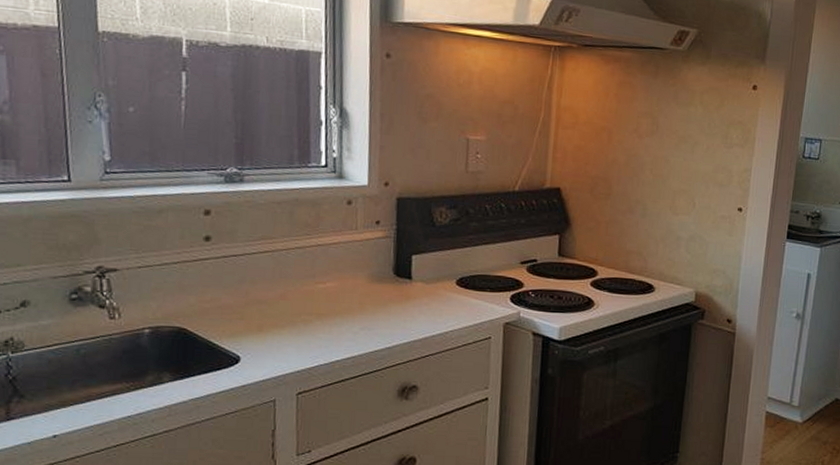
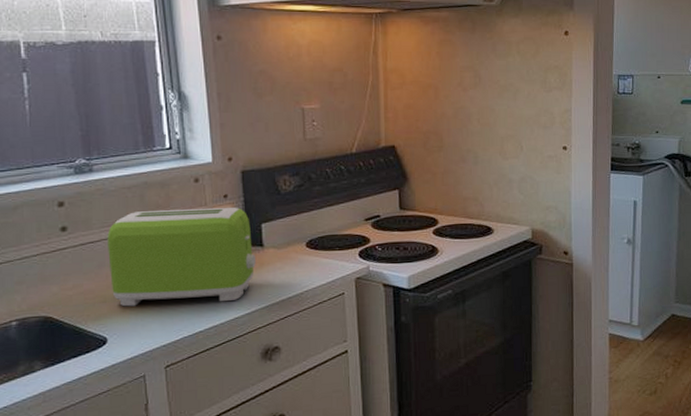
toaster: none [250,228,402,333] -> present [107,207,256,307]

